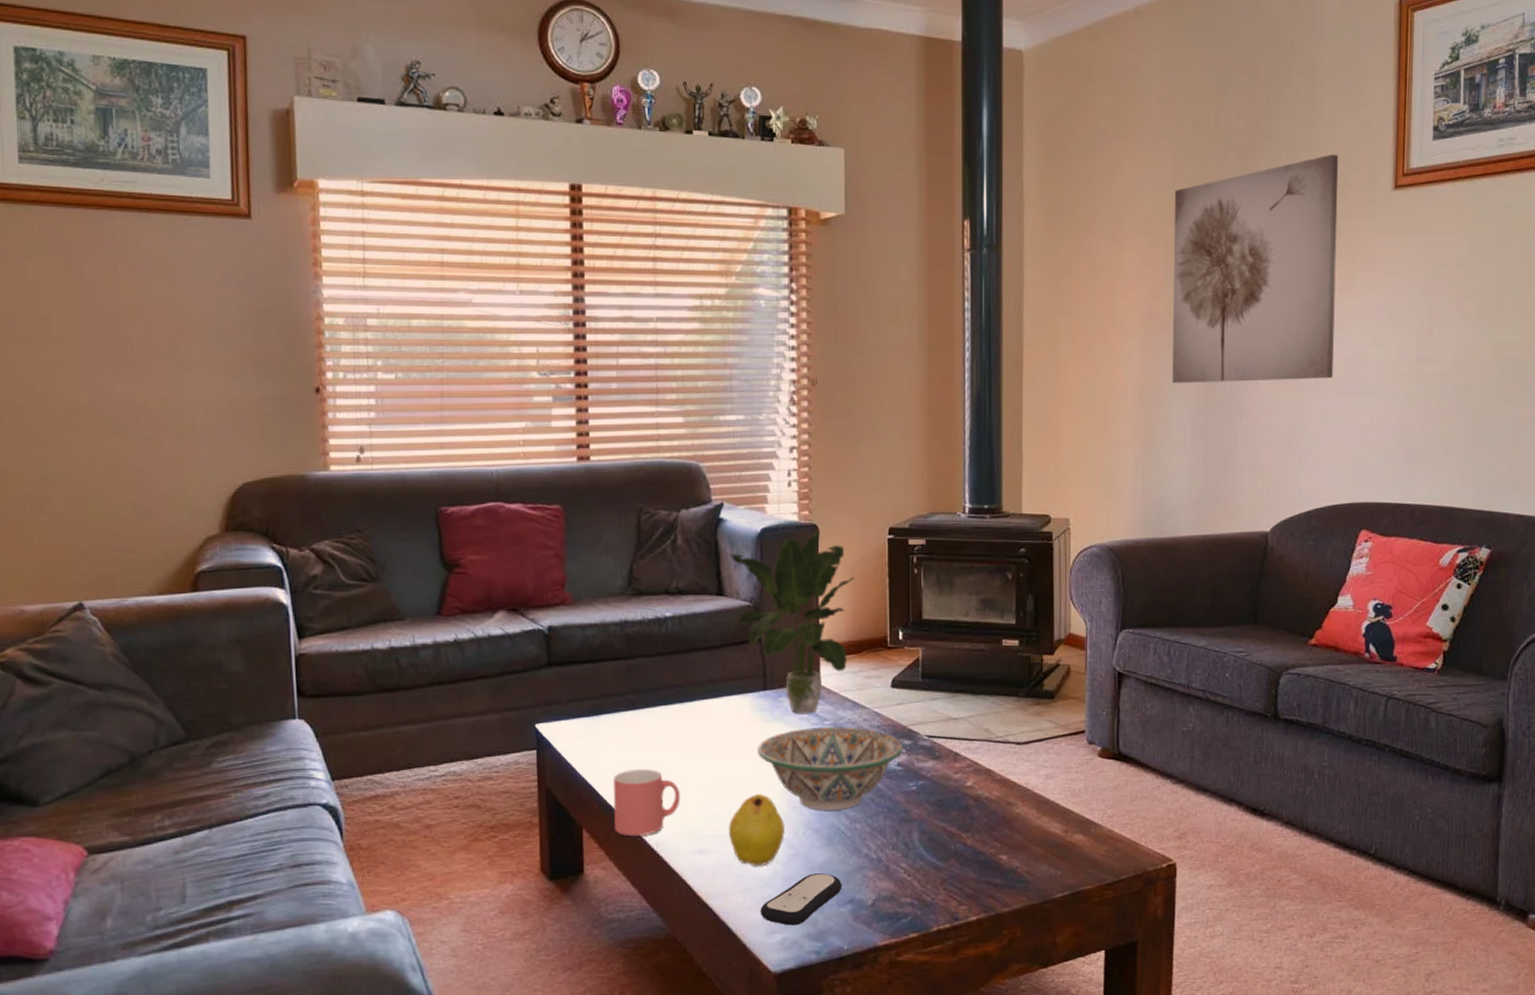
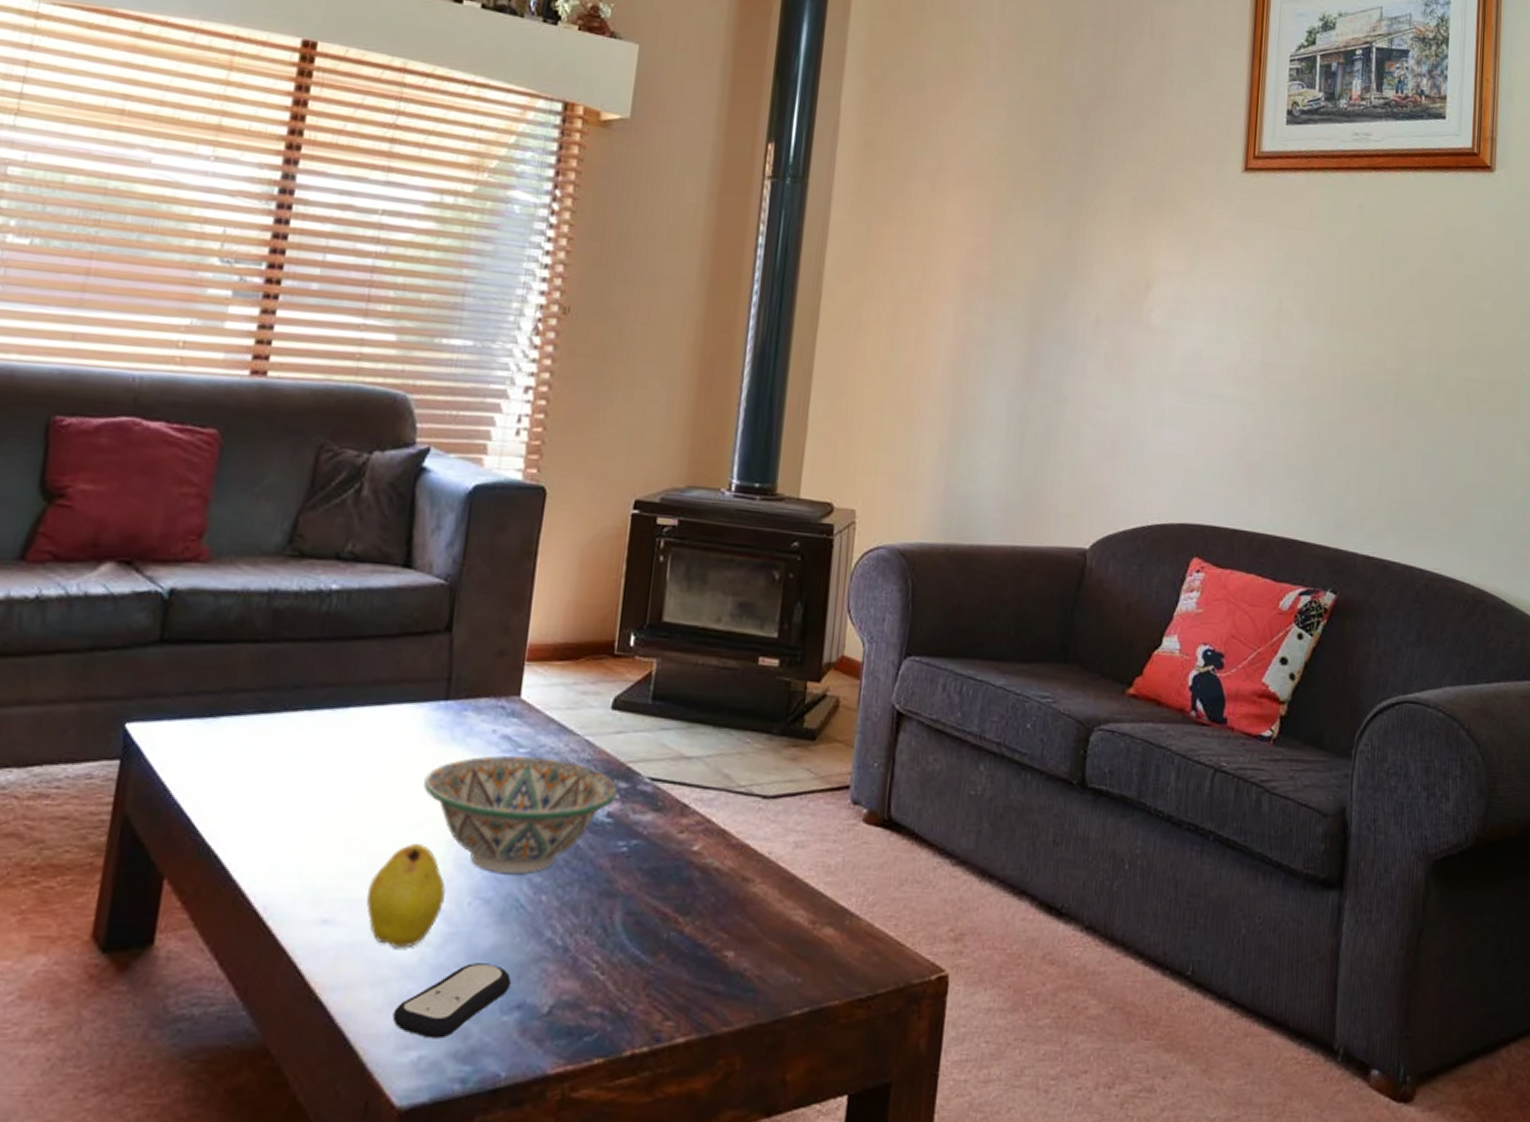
mug: present [614,769,681,836] -> none [209,797,310,895]
potted plant: present [729,529,855,714] -> none [422,493,585,737]
wall art: present [1172,154,1339,384] -> none [989,124,1188,375]

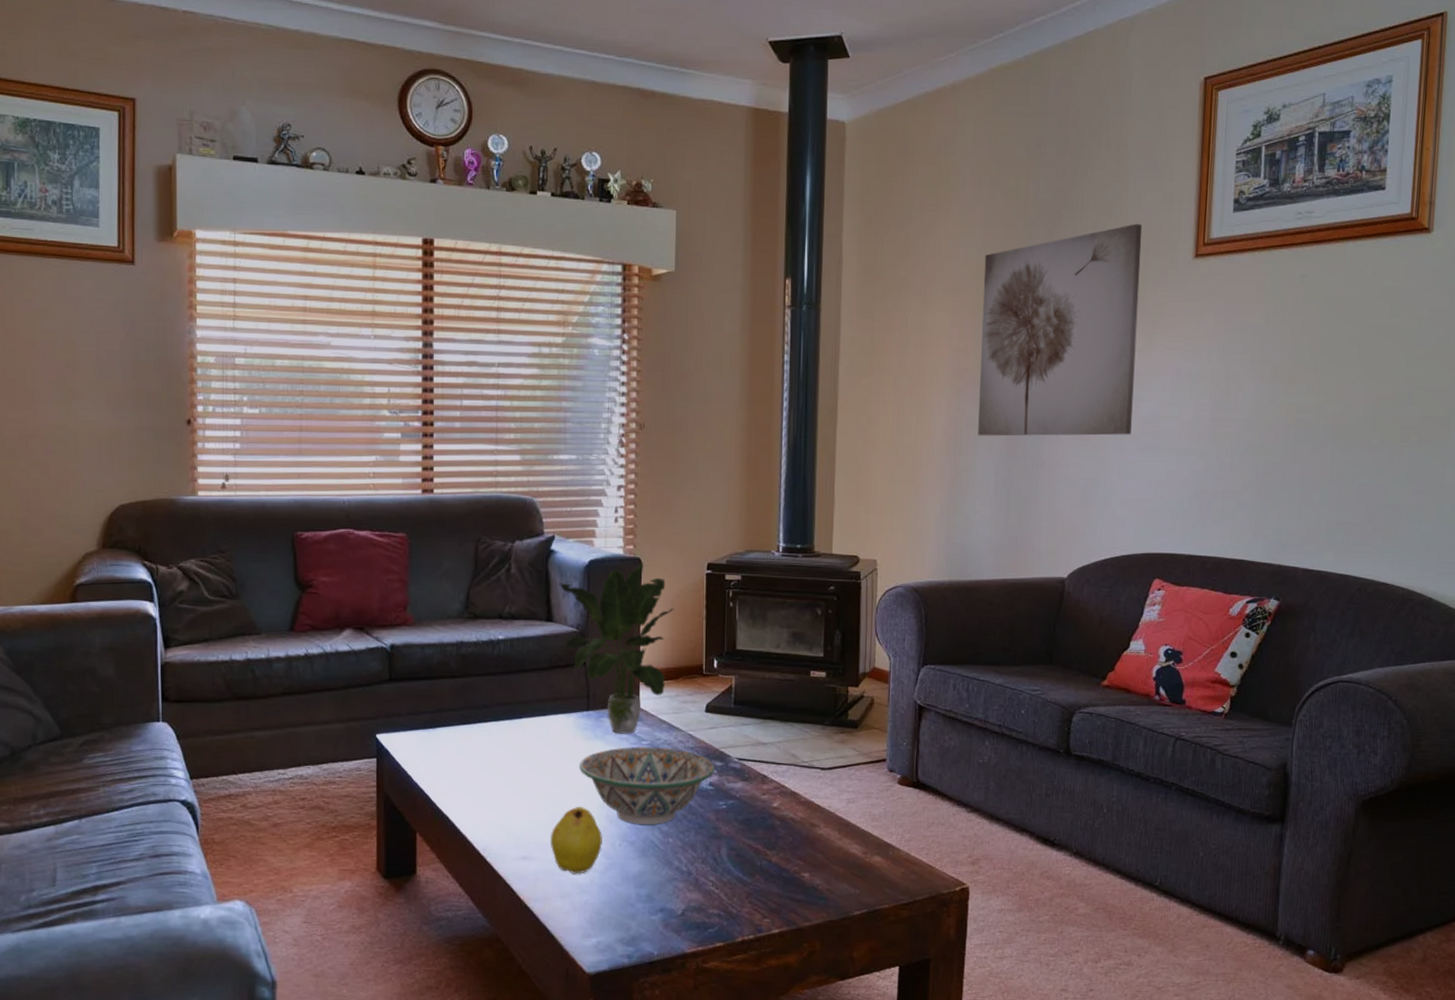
remote control: present [392,963,512,1039] -> none [577,883,655,931]
potted plant: none [422,493,585,737] -> present [559,563,675,734]
wall art: none [989,124,1188,375] -> present [978,223,1143,436]

